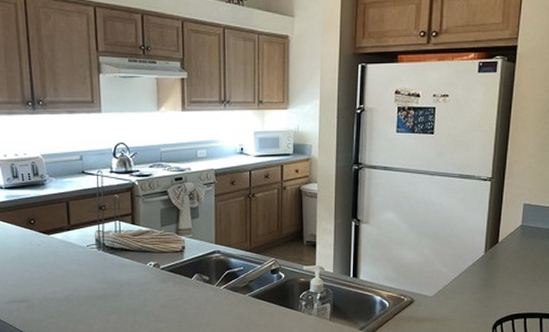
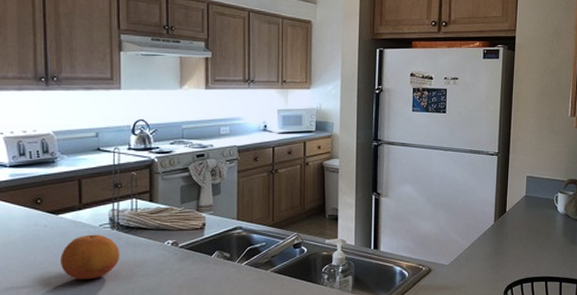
fruit: none [54,254,107,296] -> present [61,234,120,279]

